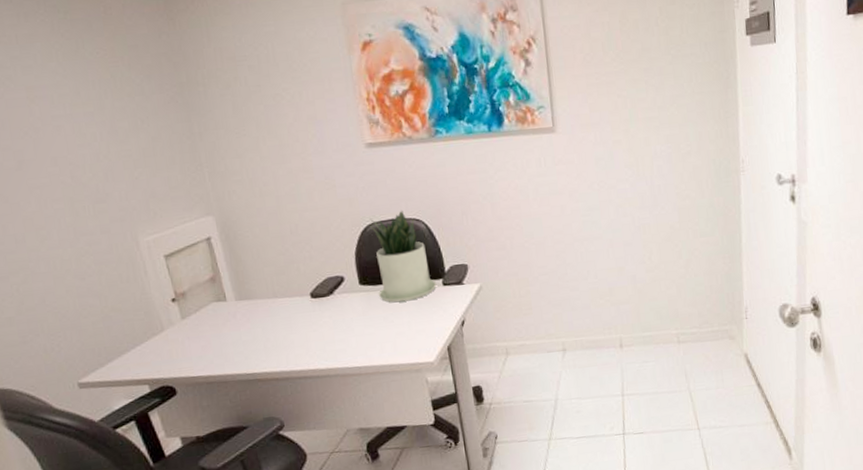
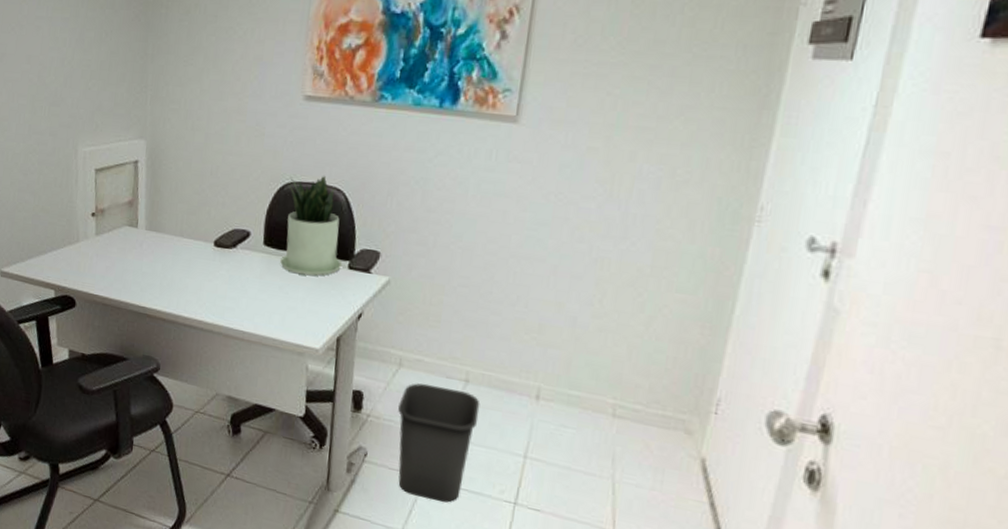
waste bin: none [514,359,581,457] -> present [398,383,480,502]

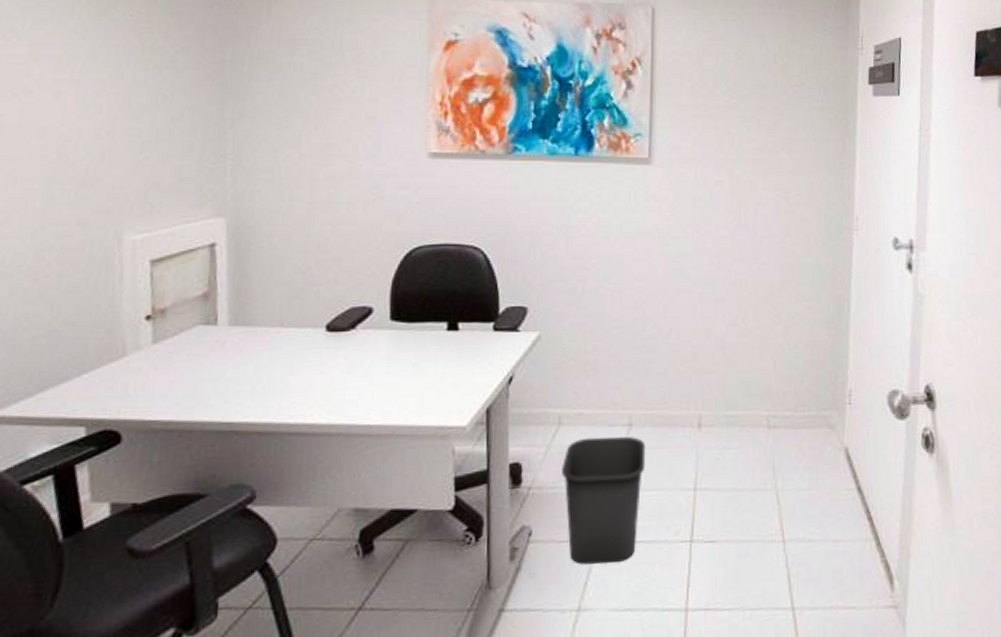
planter: present [280,176,343,276] -> none [412,235,487,347]

